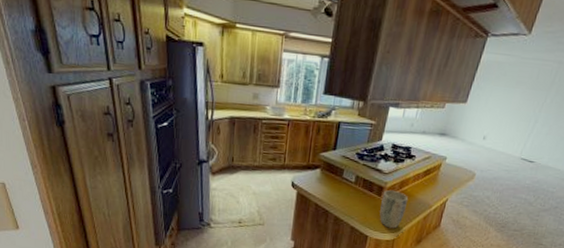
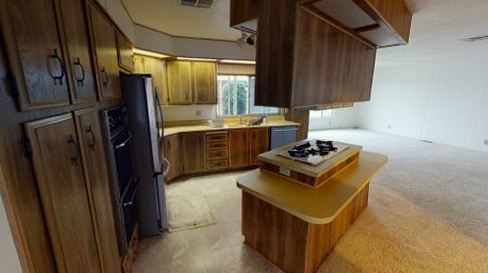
plant pot: present [379,190,409,229] -> none [315,180,337,213]

